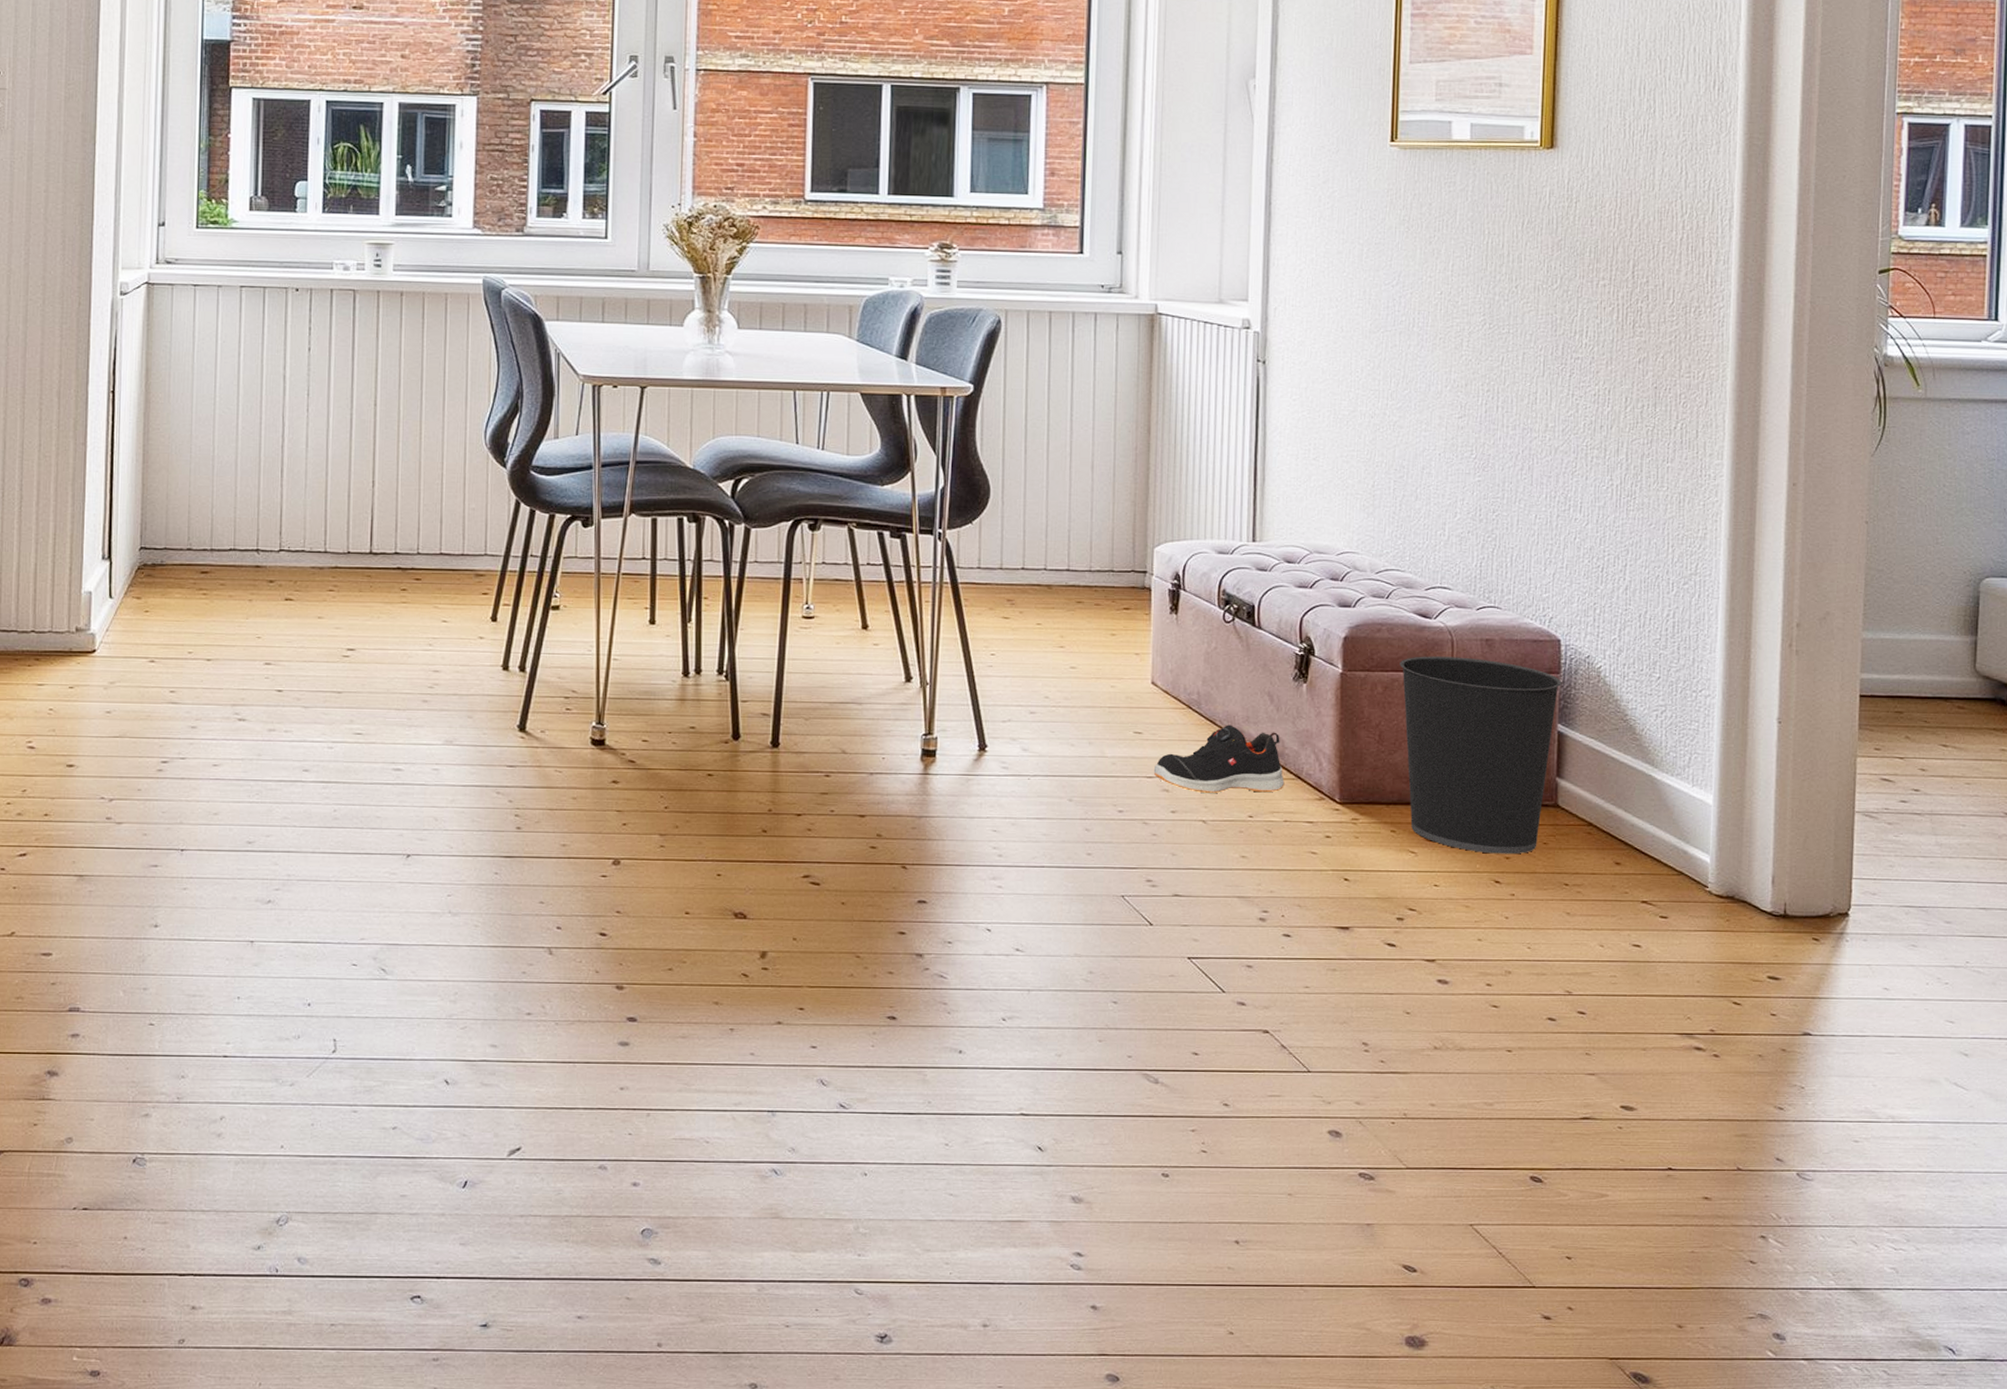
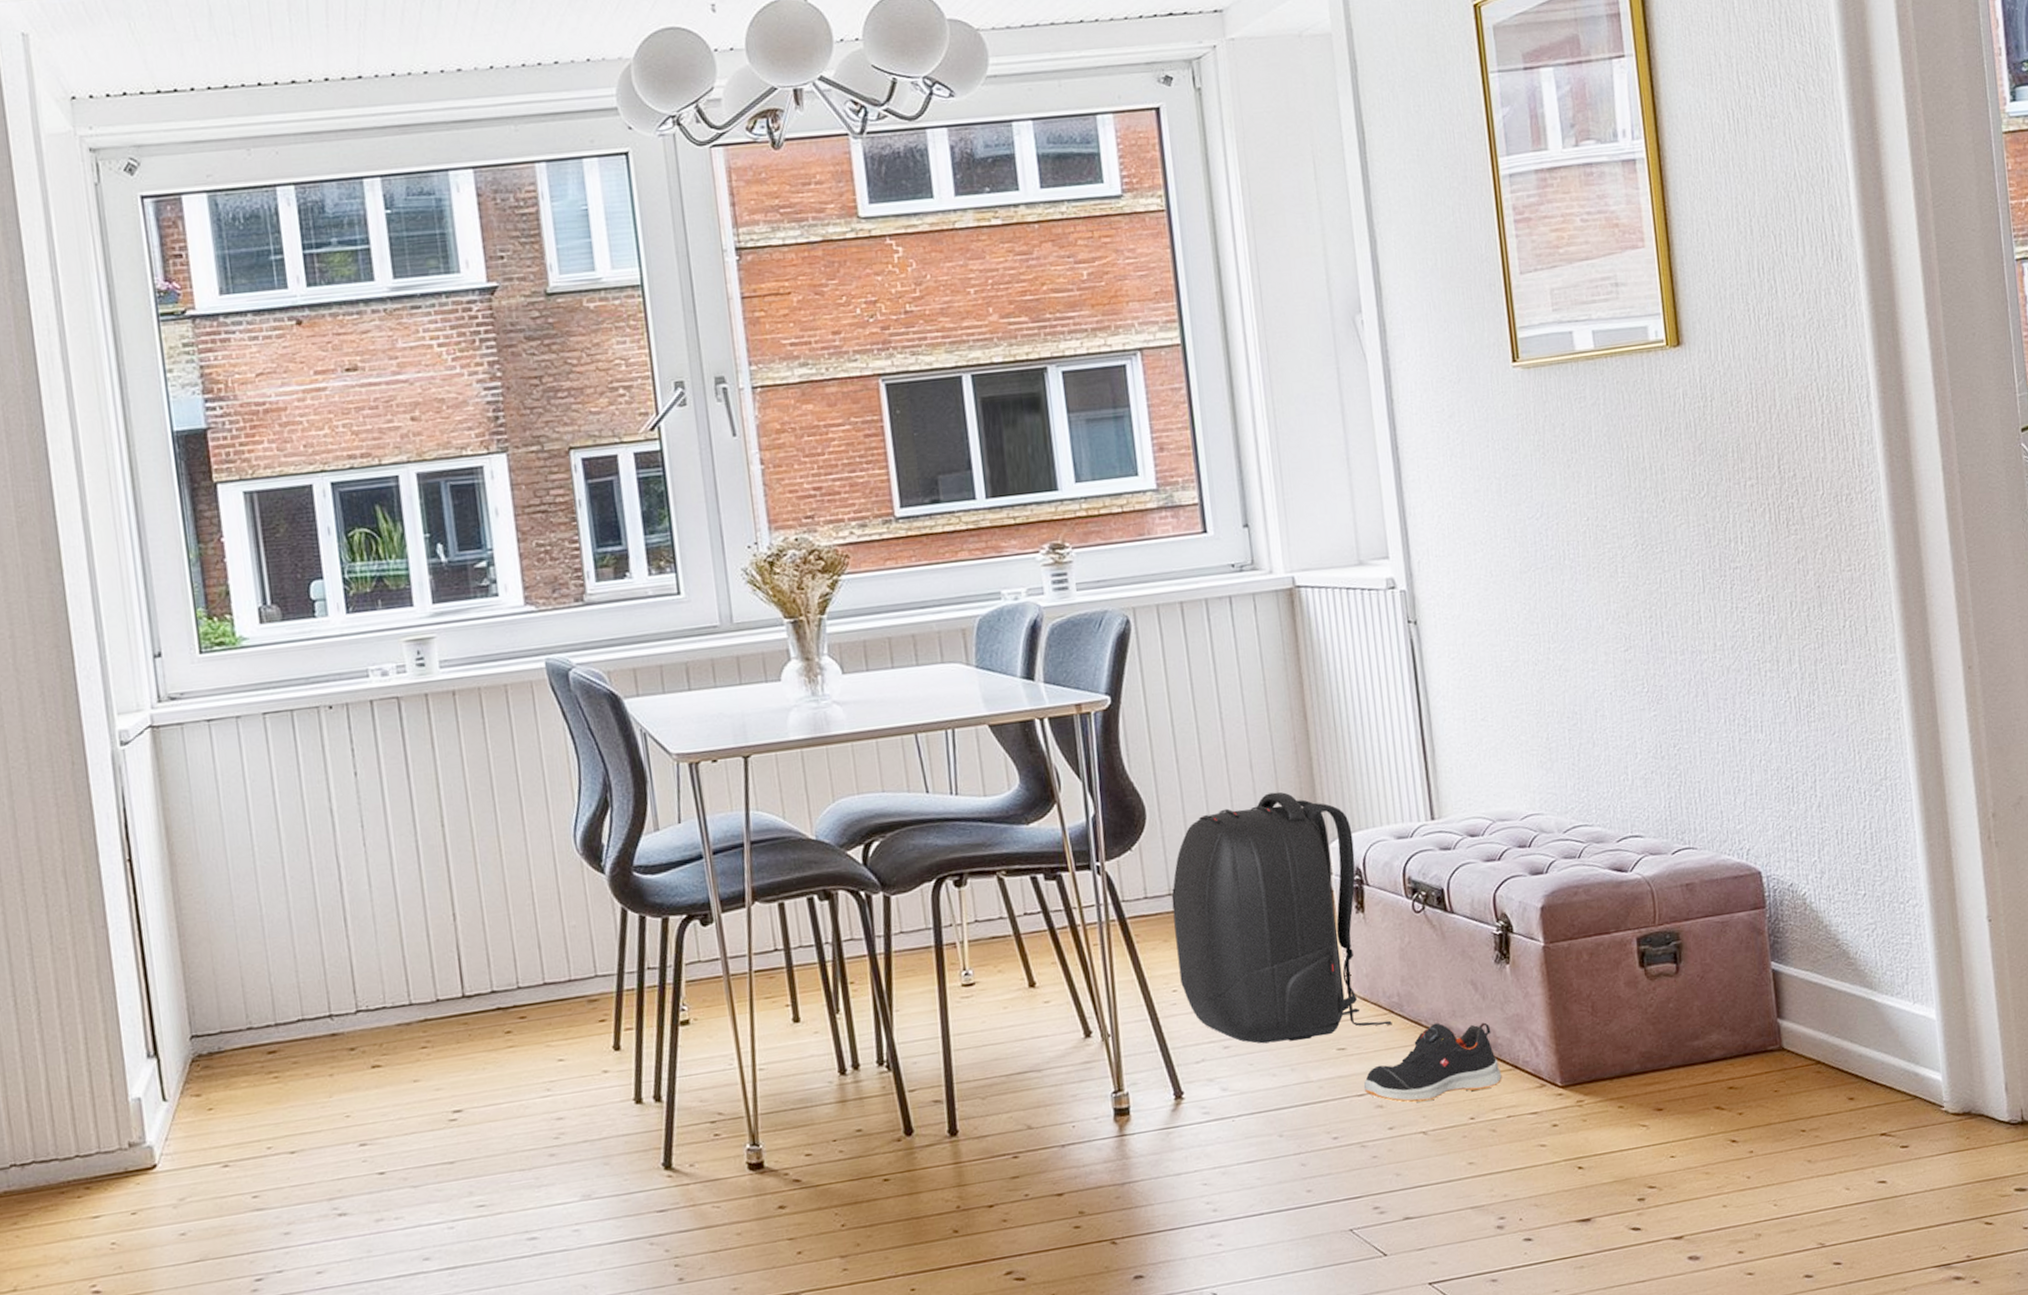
backpack: none [999,493,1189,719] -> present [1171,792,1392,1044]
wastebasket: present [1399,656,1562,854] -> none [1602,905,1769,1114]

